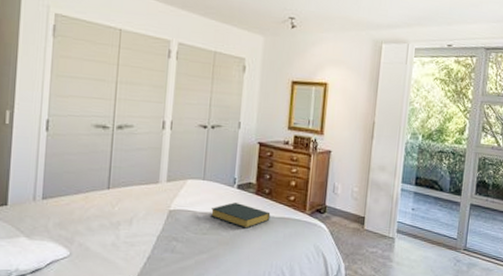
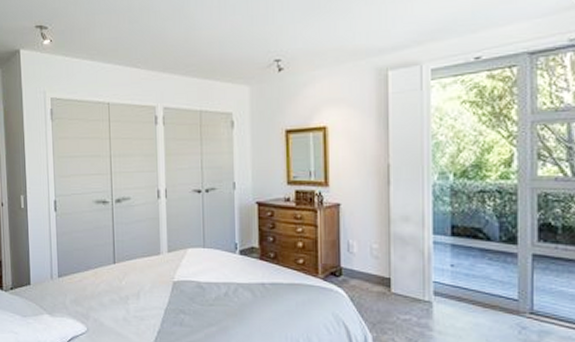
hardback book: present [211,203,271,229] -> none [215,270,279,298]

